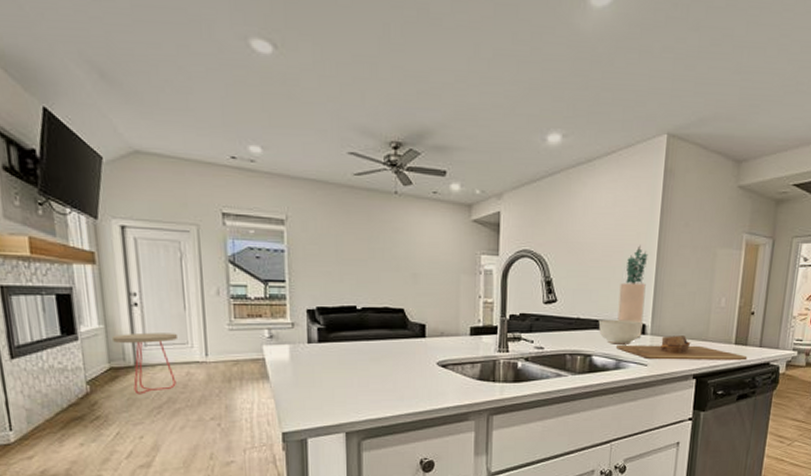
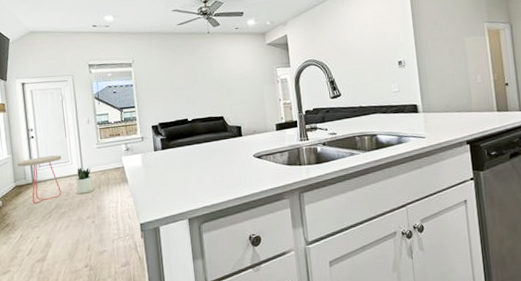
planter: none [196,353,224,389] -> present [76,166,96,195]
bowl: present [598,319,644,344] -> none [377,102,416,124]
vase: present [617,245,648,338] -> none [390,44,416,116]
cutting board: present [617,335,748,361] -> none [396,109,511,133]

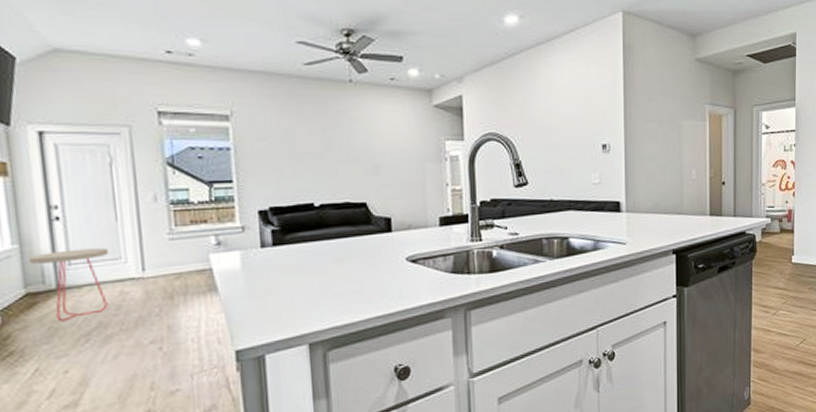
planter: present [76,166,96,195] -> none [132,266,165,309]

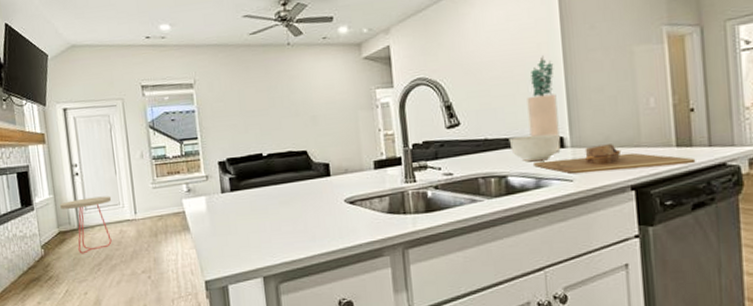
bowl: none [572,198,618,225] -> present [508,134,561,162]
vase: none [590,122,617,216] -> present [527,56,561,152]
cutting board: none [593,210,724,238] -> present [534,144,696,175]

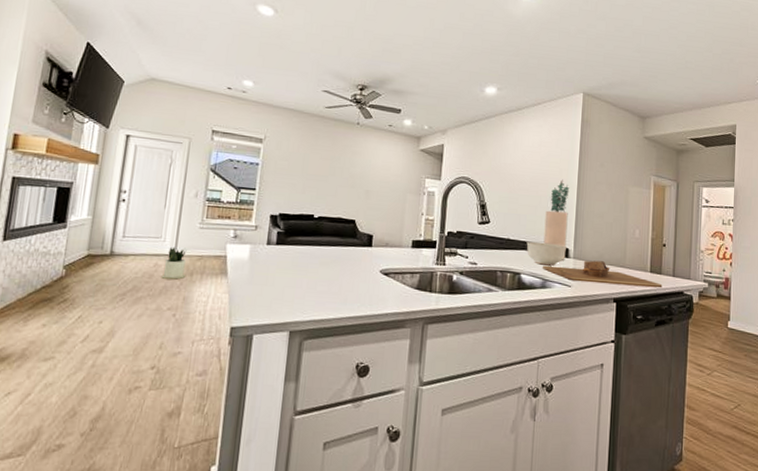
side table: present [60,196,112,254] -> none [96,225,155,281]
planter: none [128,210,152,245] -> present [161,247,187,281]

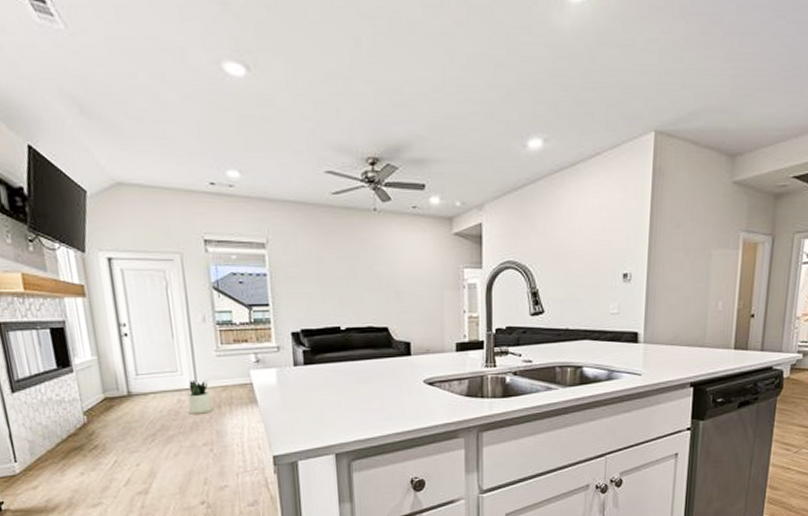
bowl: present [526,241,567,266] -> none [588,328,636,354]
vase: present [543,179,570,260] -> none [608,250,639,347]
cutting board: present [543,260,663,288] -> none [608,342,748,369]

